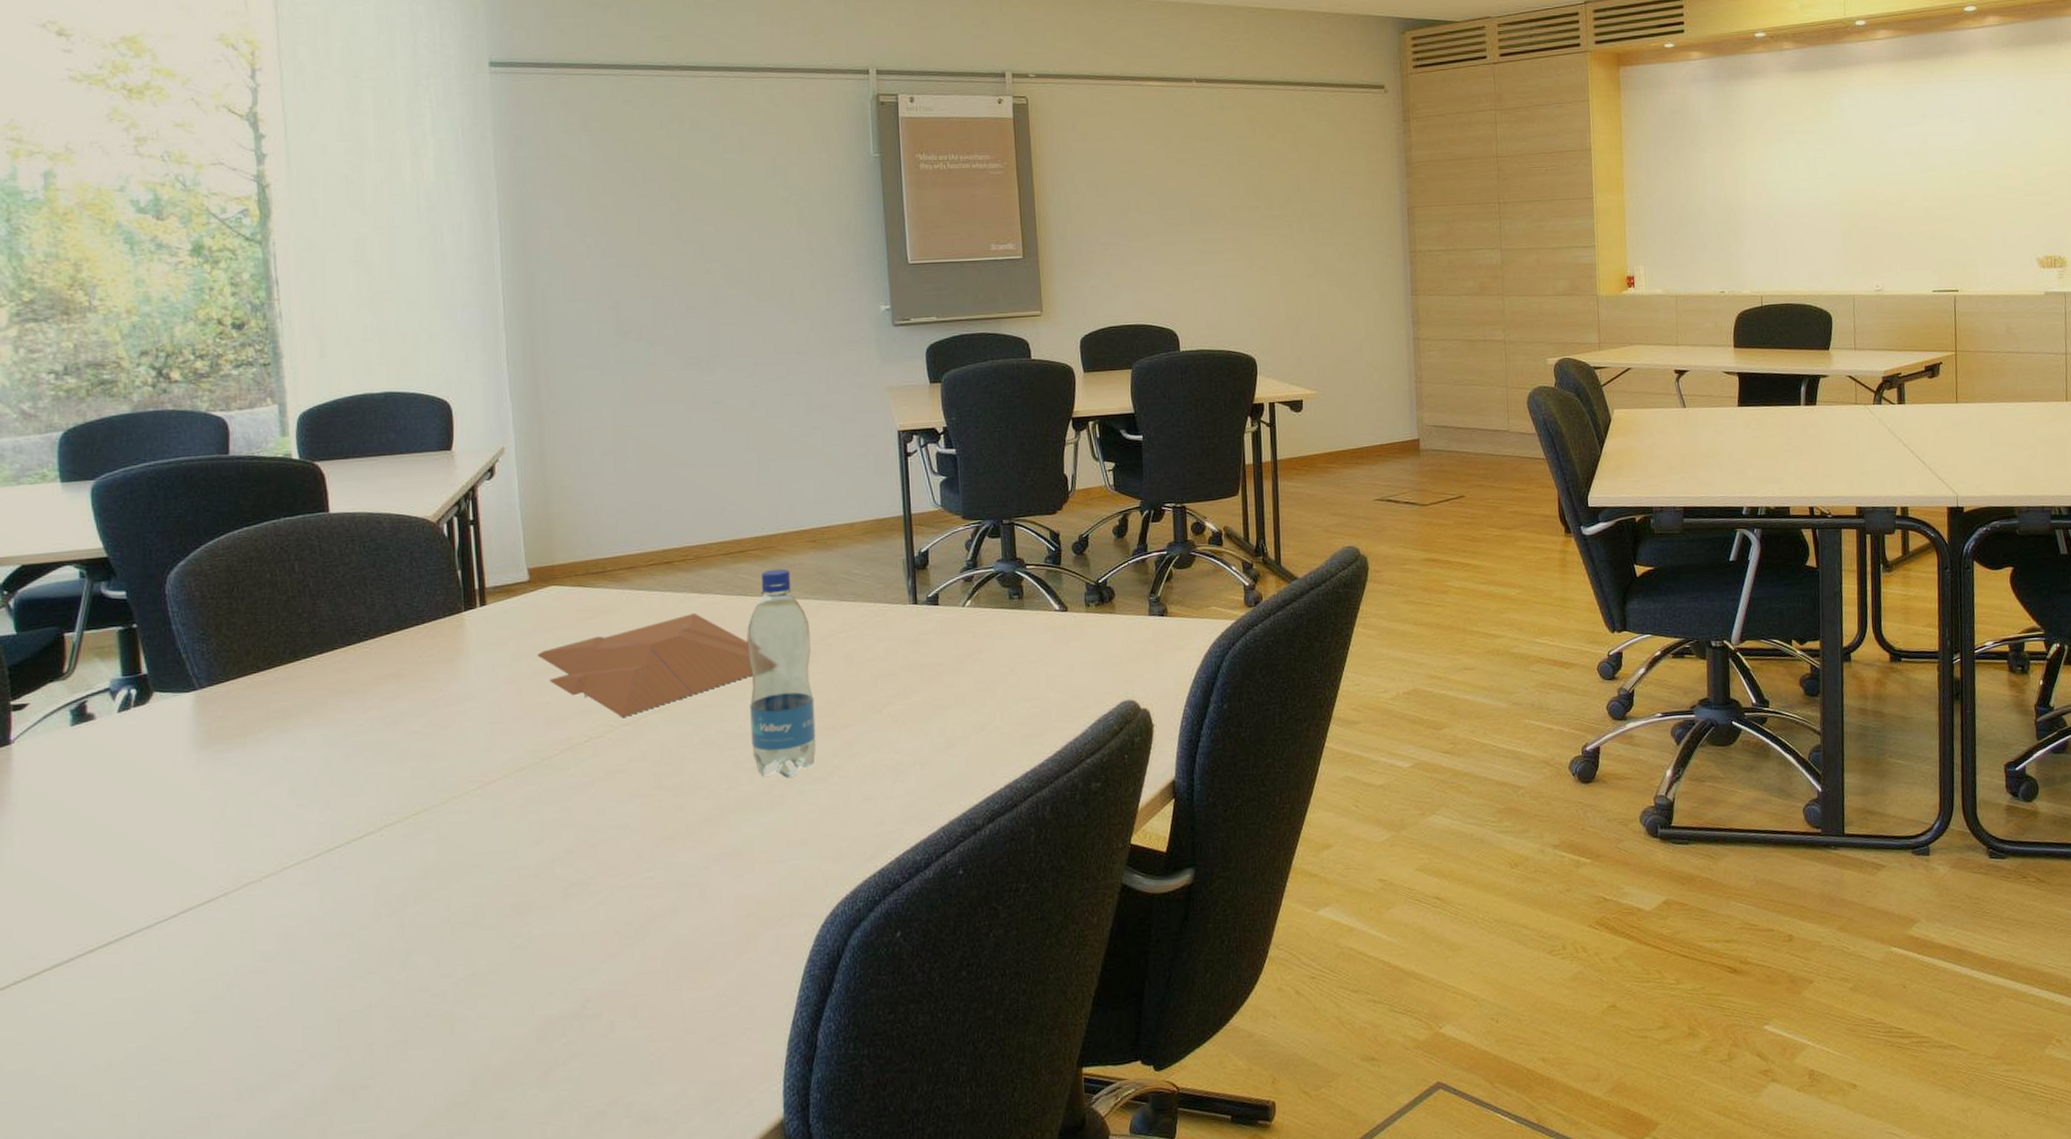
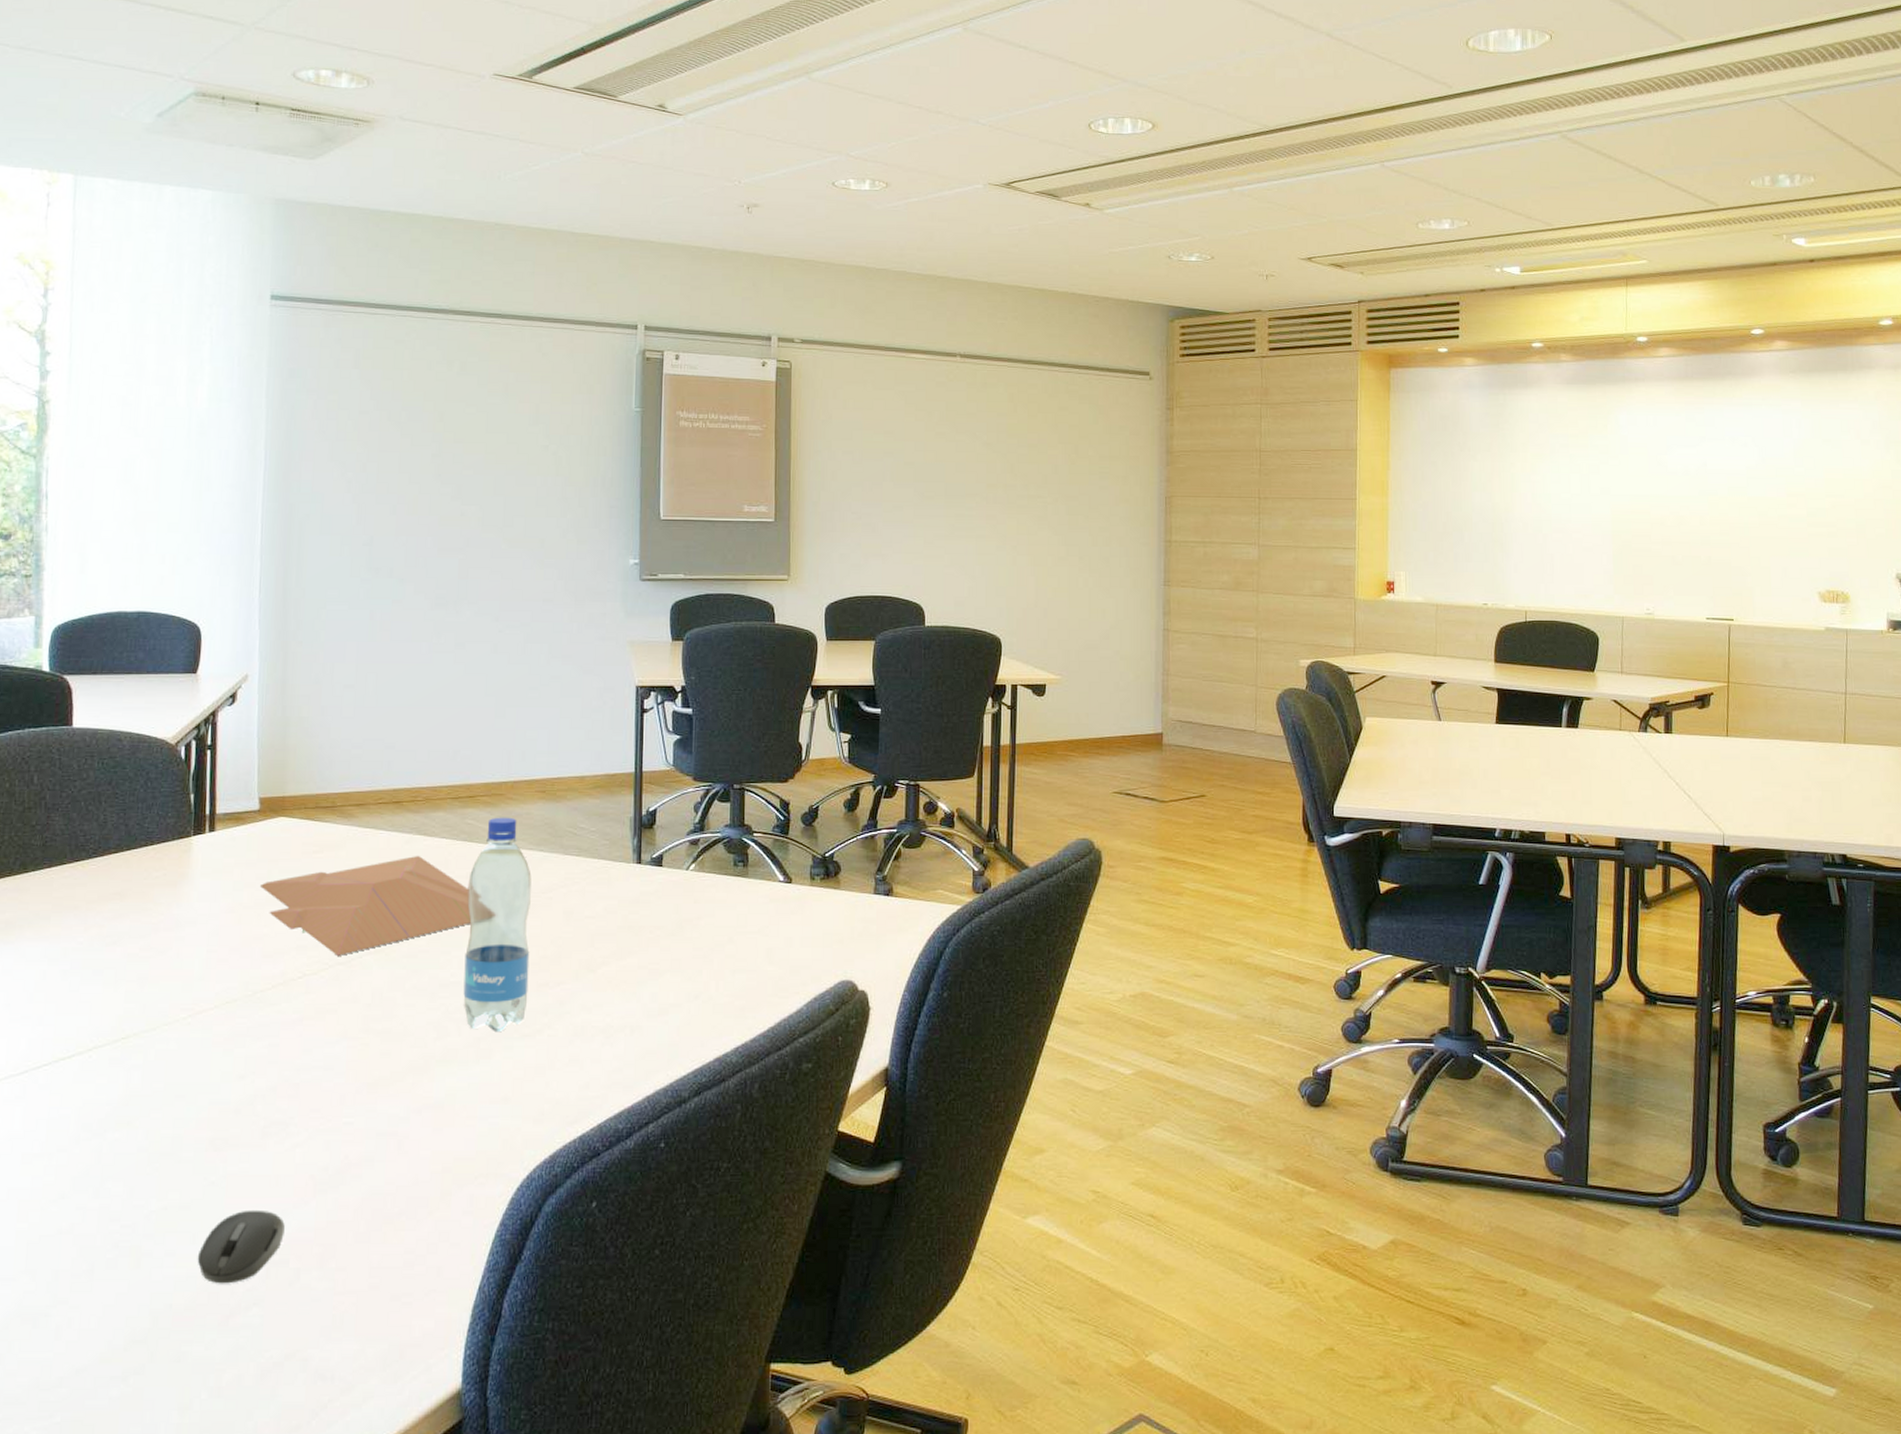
computer mouse: none [510,968,595,1042] -> present [197,1209,285,1284]

